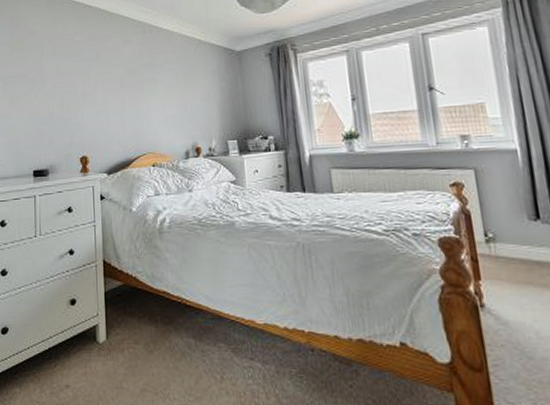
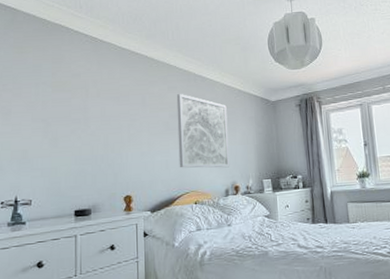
wall art: none [131,47,190,128] -> present [176,94,230,168]

